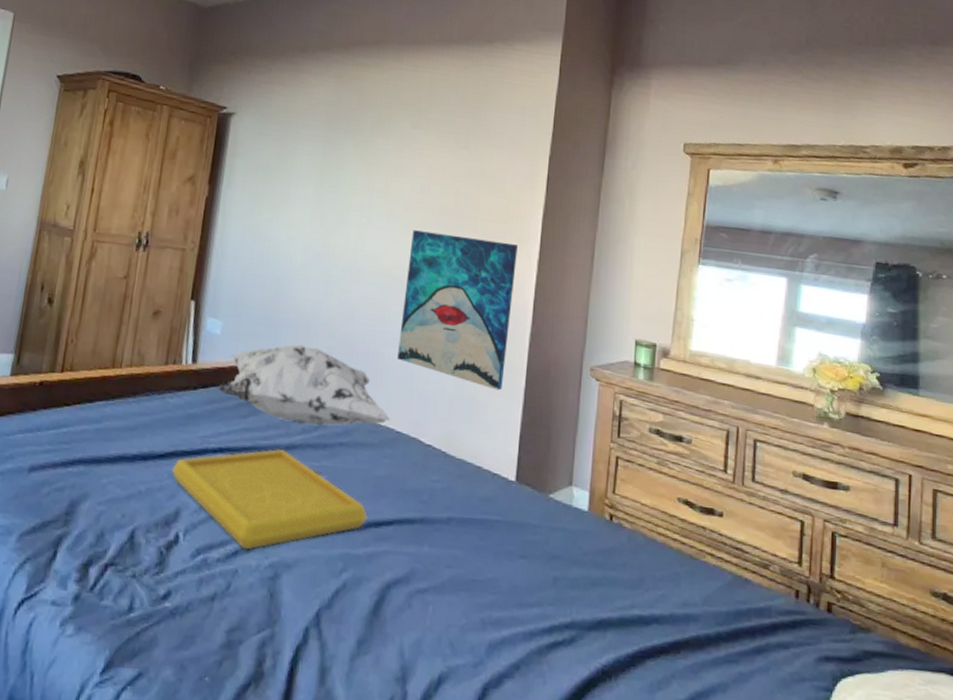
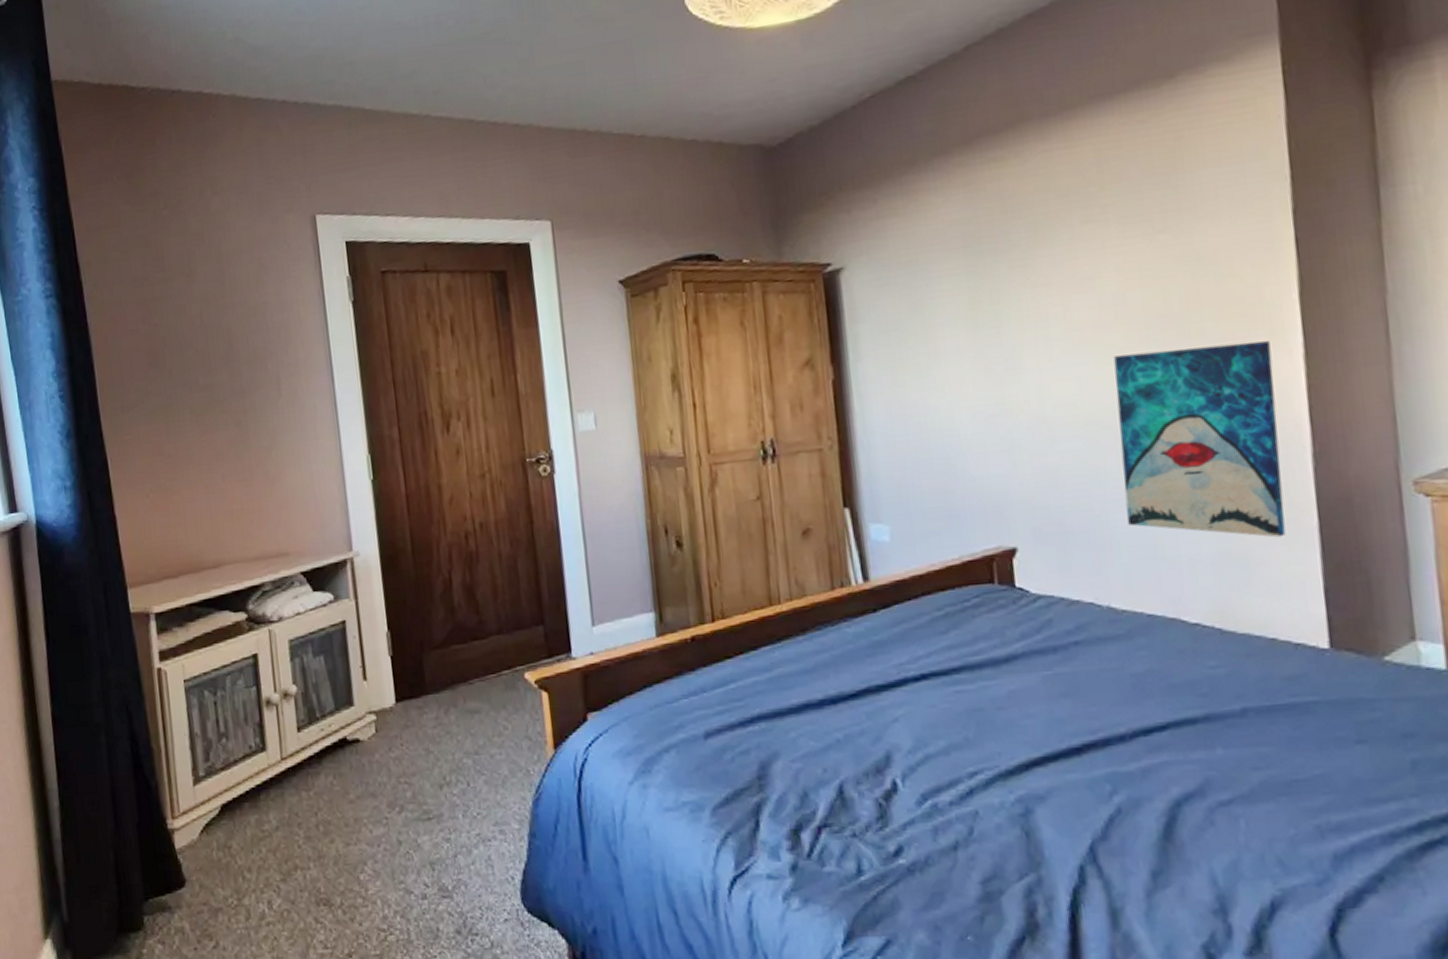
serving tray: present [172,448,368,550] -> none [869,662,1132,787]
decorative pillow: present [218,344,391,426] -> none [902,532,1136,629]

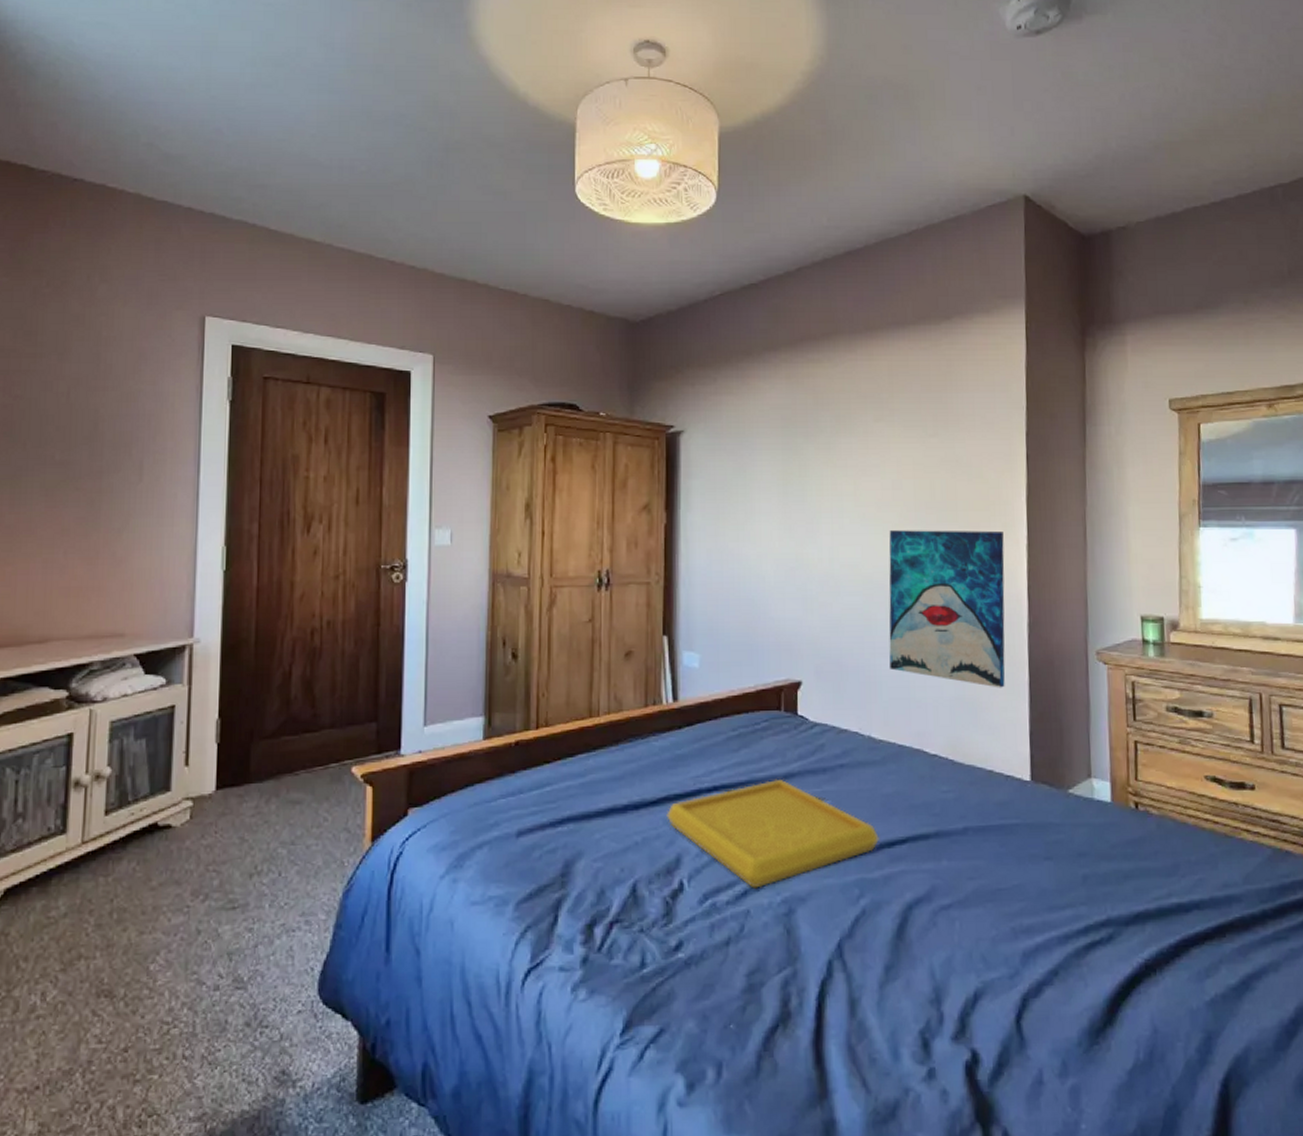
serving tray: none [869,662,1132,787] -> present [667,779,879,888]

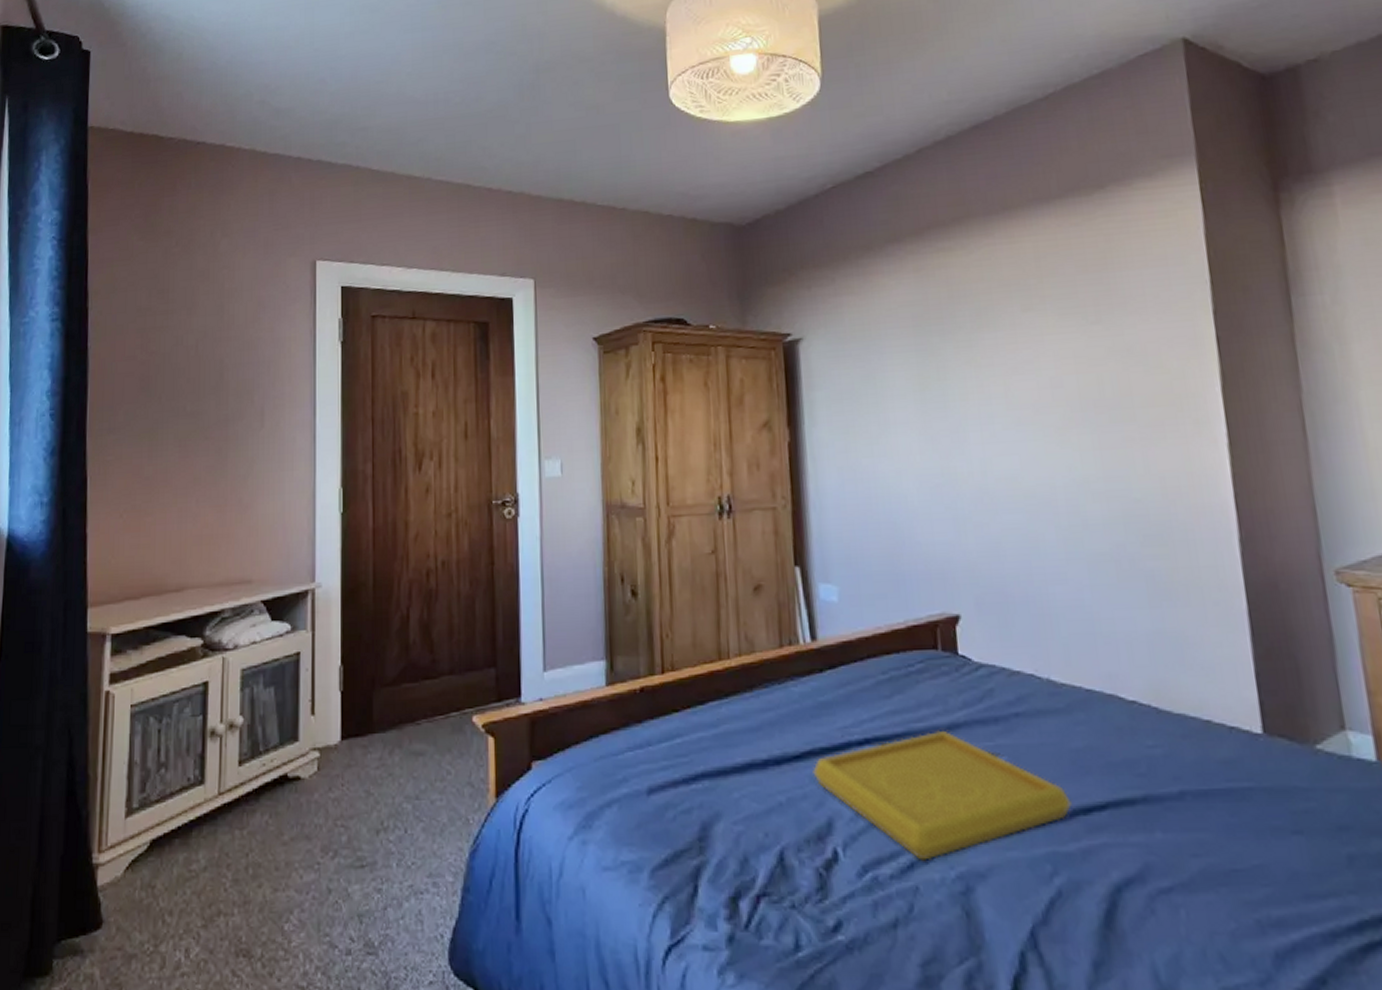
wall art: present [889,530,1005,688] -> none [1051,429,1217,619]

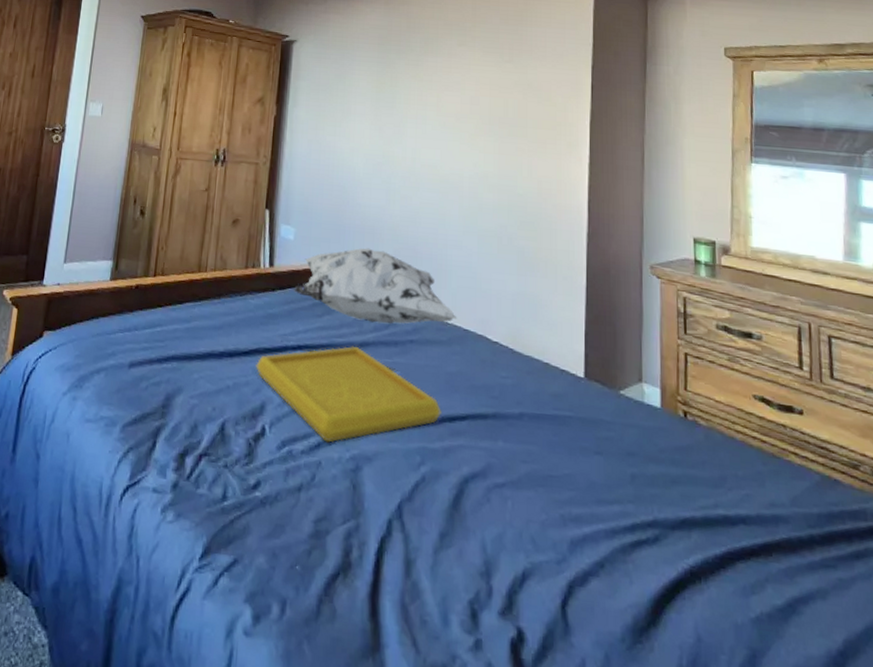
decorative pillow: none [848,599,1075,697] -> present [294,248,457,324]

